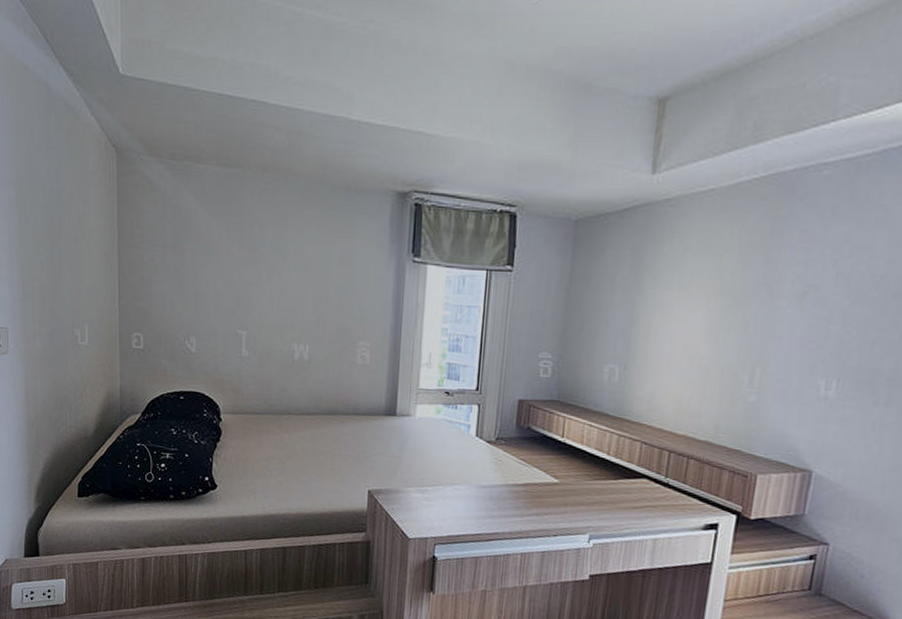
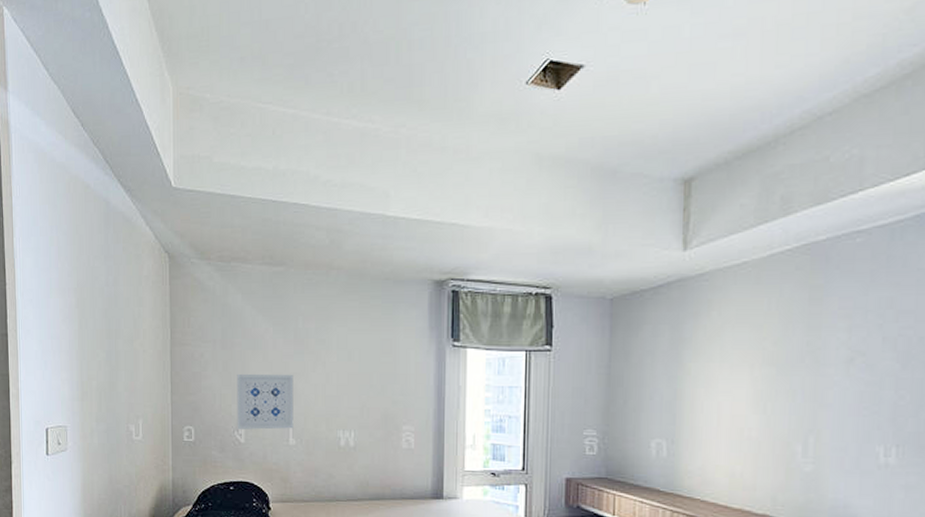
wall art: none [188,280,248,340] -> present [237,373,294,430]

